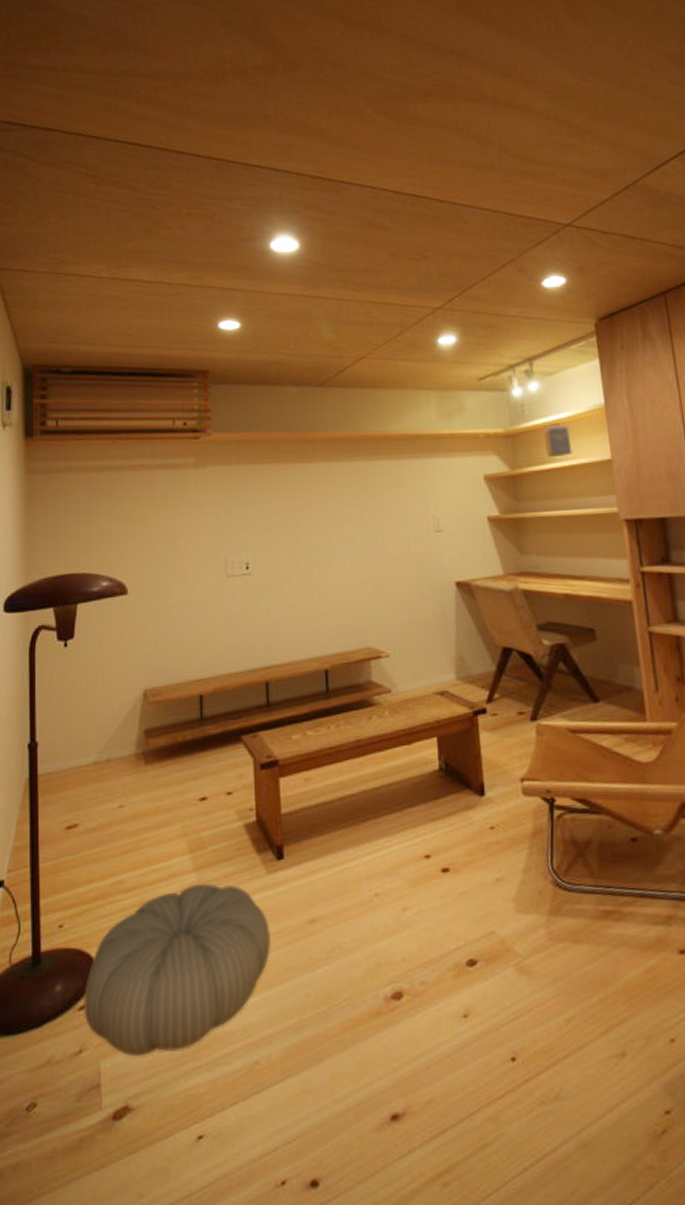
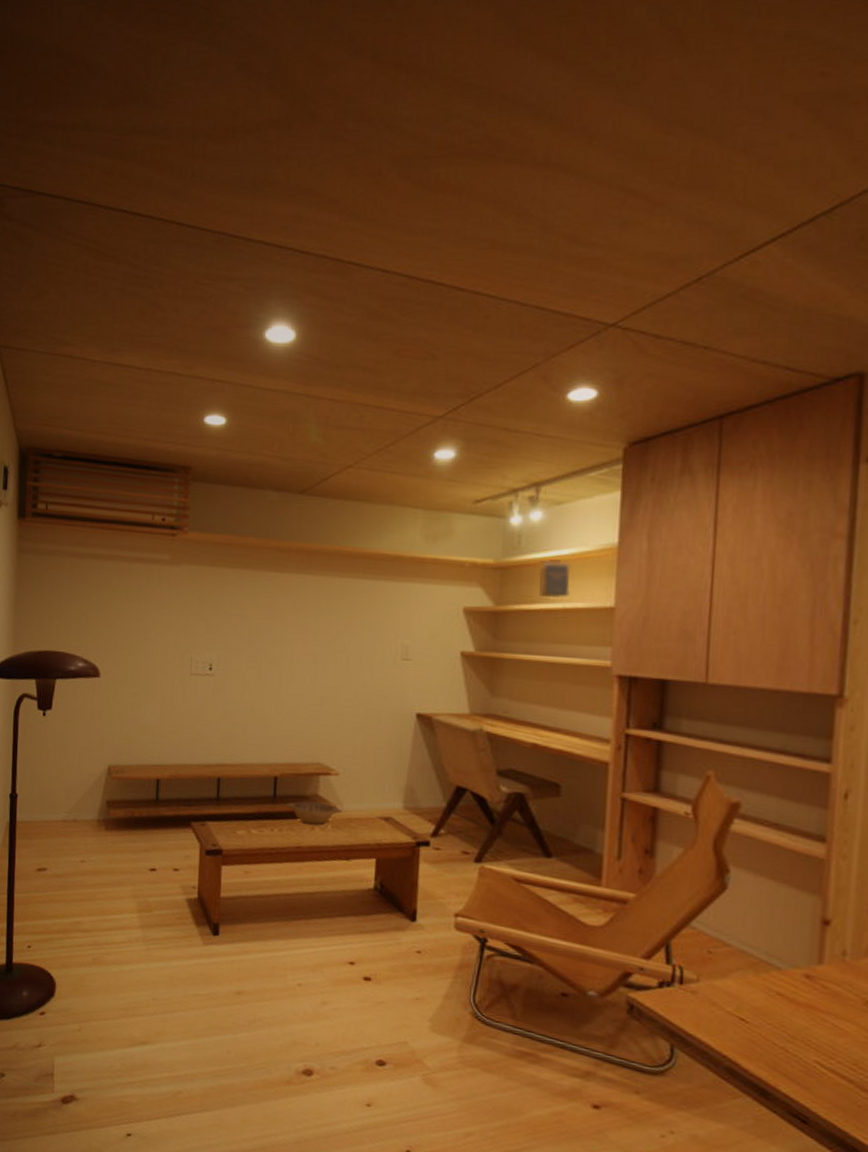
pouf: present [84,883,272,1056] -> none [43,938,202,1066]
decorative bowl: none [339,688,397,714] -> present [285,800,342,825]

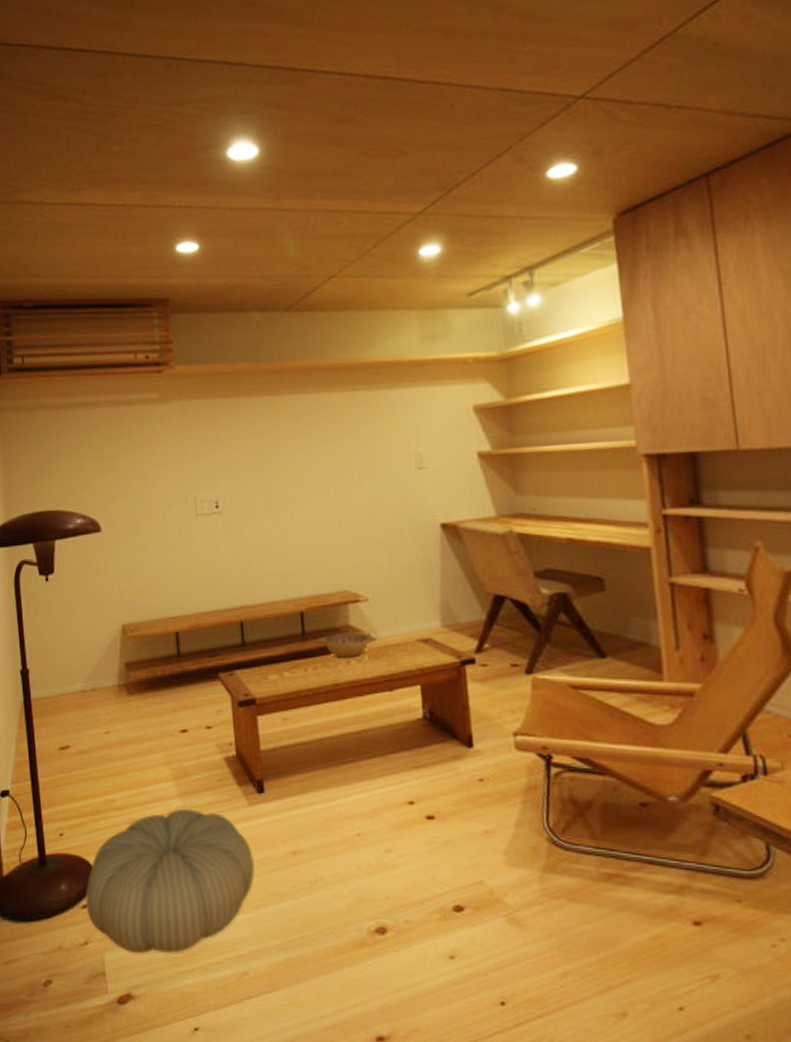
pouf: none [43,938,202,1066] -> present [85,808,256,953]
books: present [539,561,570,598] -> none [546,343,581,383]

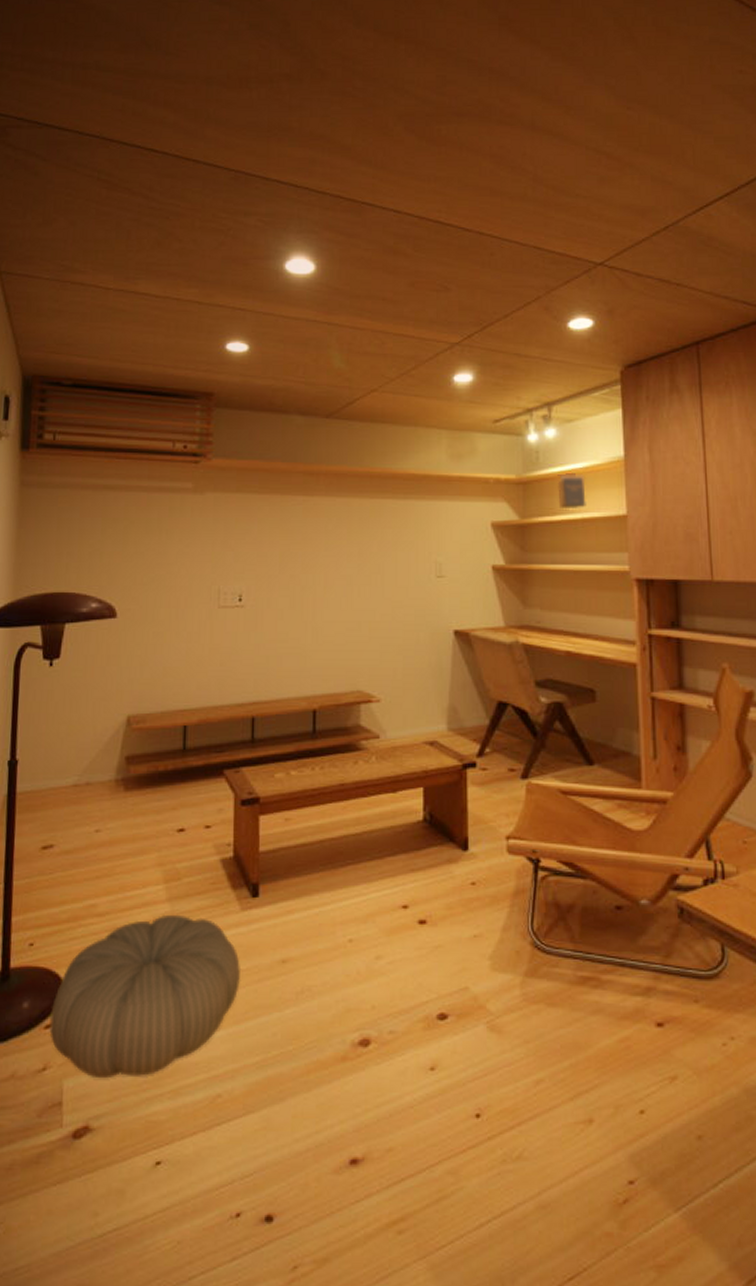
decorative bowl: present [316,632,377,658] -> none [326,732,385,758]
books: none [546,343,581,383] -> present [557,475,586,508]

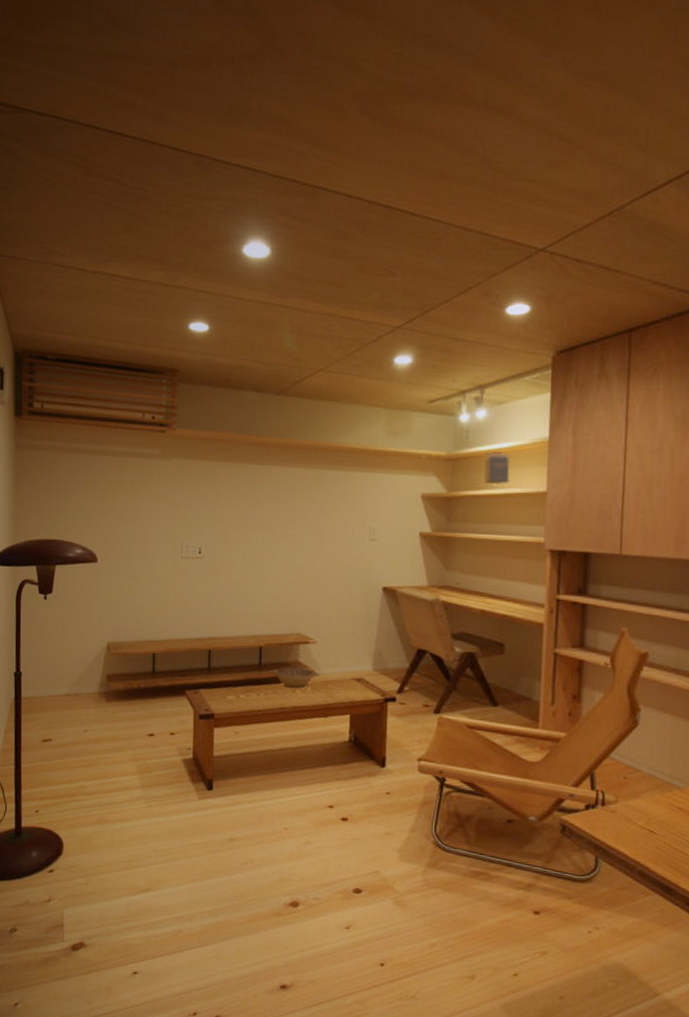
pouf: present [49,914,242,1078] -> none [52,797,199,912]
decorative bowl: none [326,732,385,758] -> present [269,667,319,688]

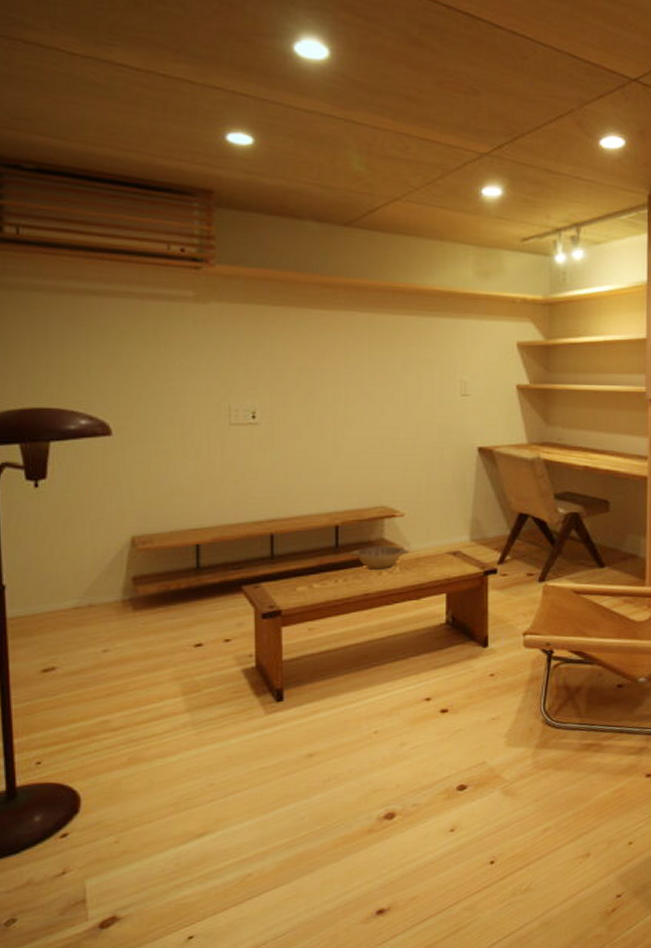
books: present [484,453,510,484] -> none [583,297,609,331]

